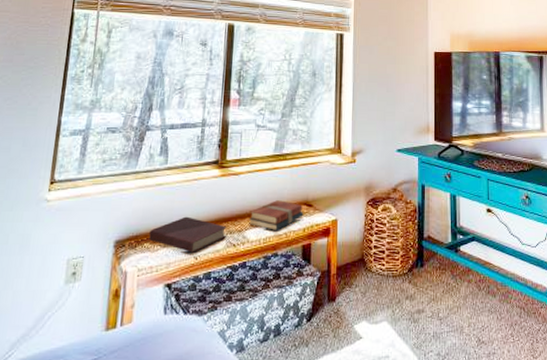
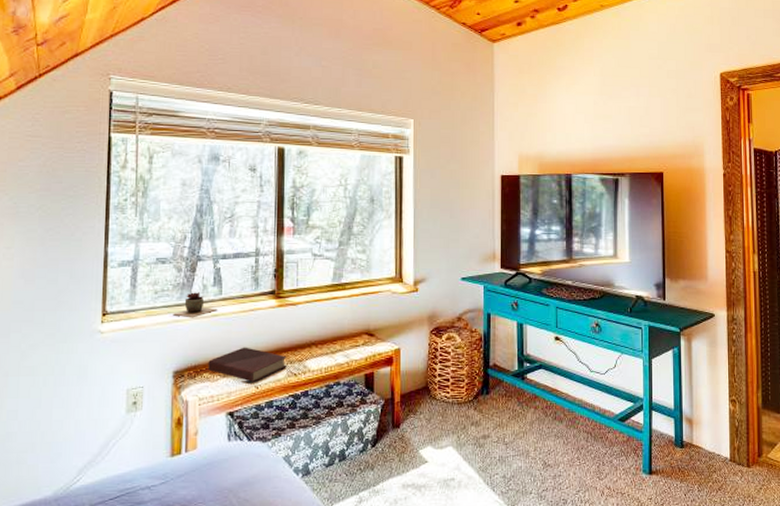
succulent plant: none [119,161,163,187] -> present [173,292,218,318]
books: present [249,200,304,230] -> none [309,330,365,360]

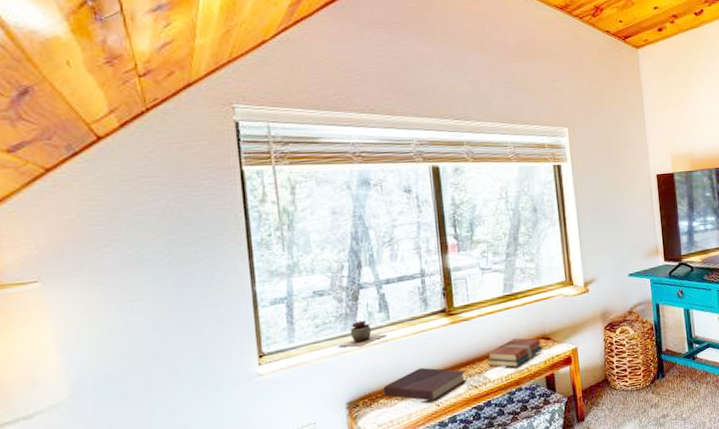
books: none [309,330,365,360] -> present [487,338,543,368]

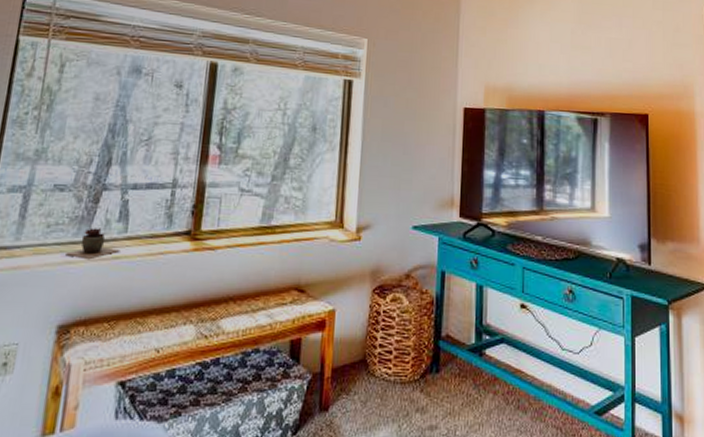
book: present [383,367,466,401] -> none [100,298,198,344]
books: present [487,338,543,368] -> none [225,283,294,320]

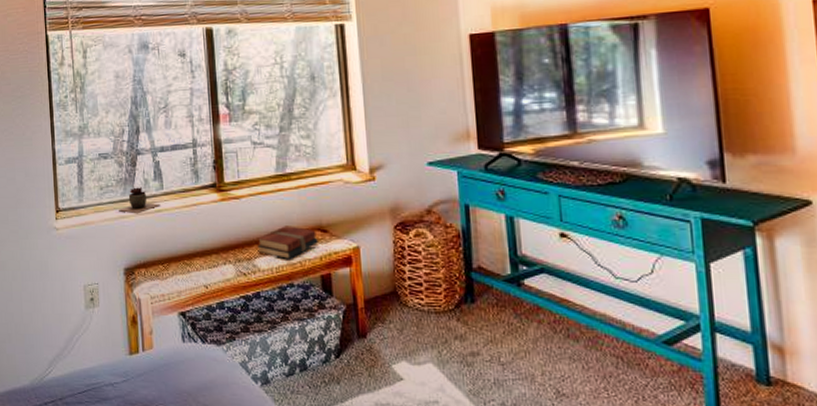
books: none [225,283,294,320] -> present [257,226,318,259]

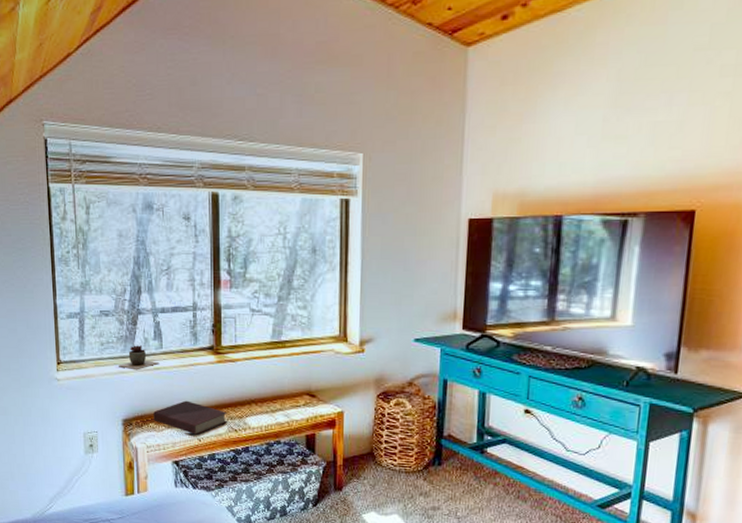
book: none [156,244,235,281] -> present [153,400,227,435]
books: present [257,226,318,259] -> none [249,389,306,419]

